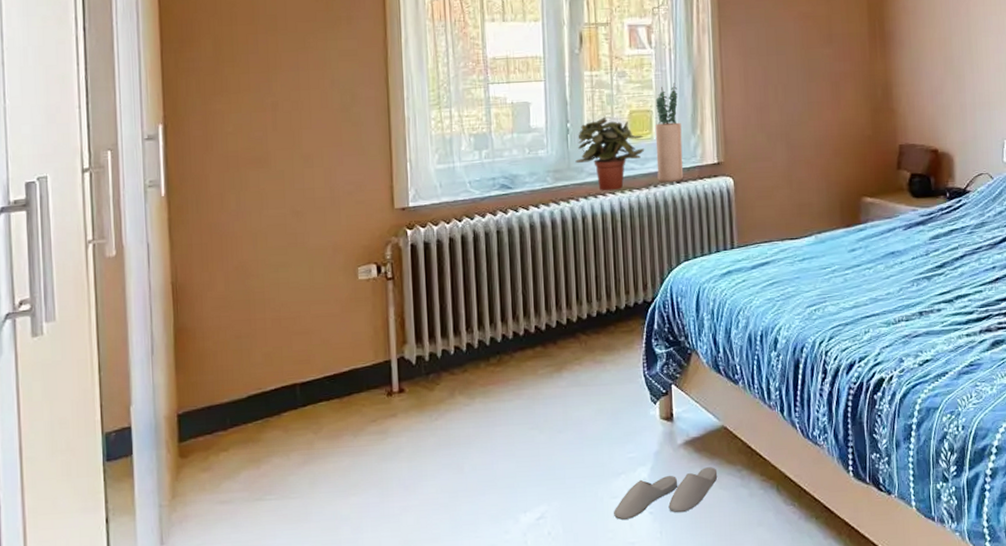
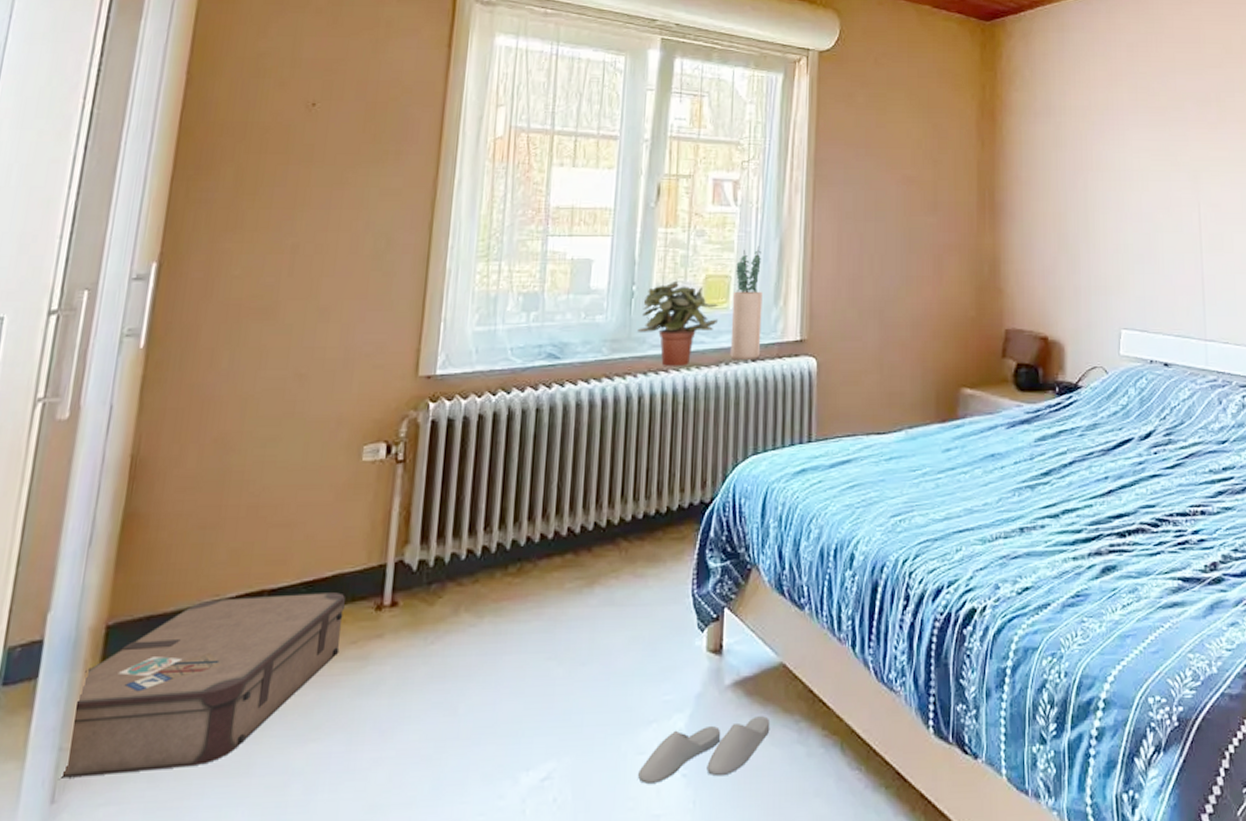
suitcase: none [165,383,363,527] -> present [61,592,345,778]

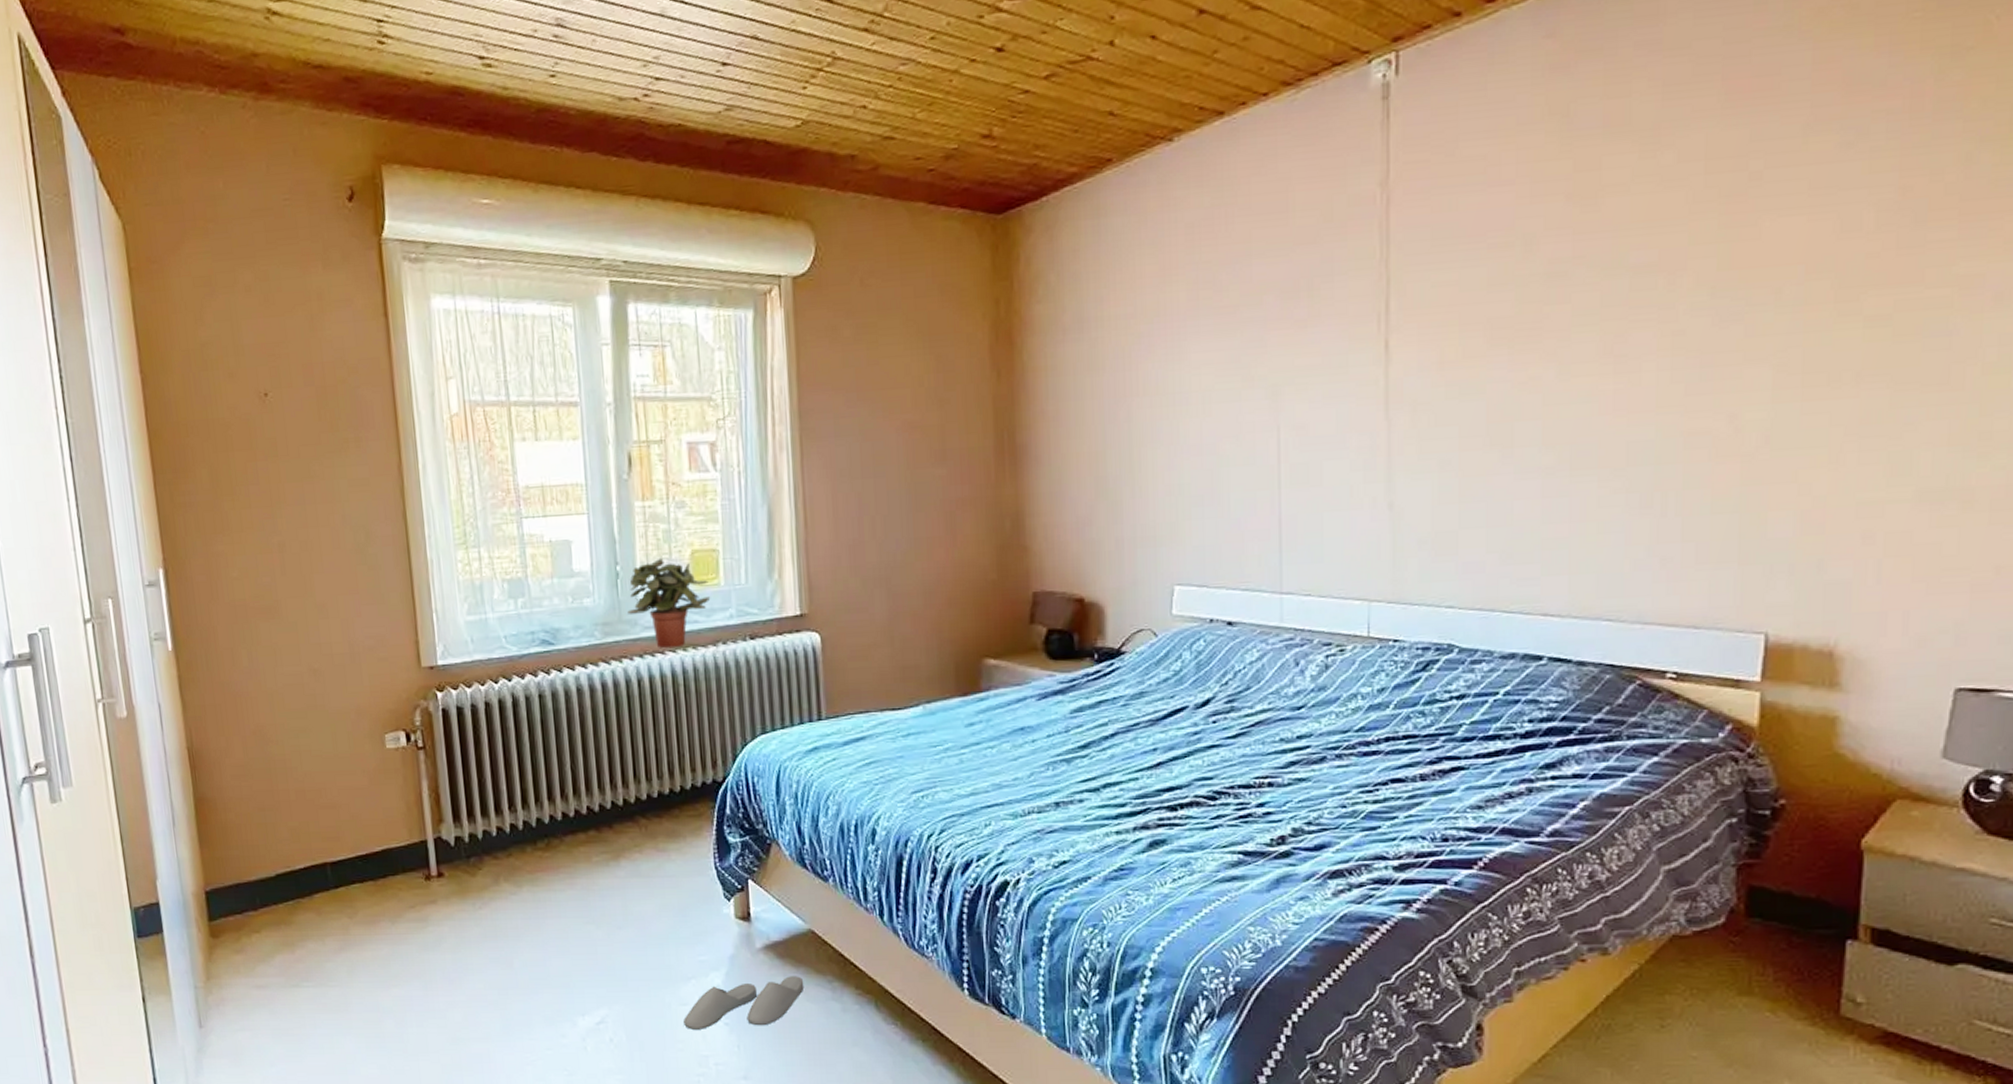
suitcase: present [61,592,345,778] -> none [198,865,401,1009]
vase: present [730,246,763,361] -> none [722,514,759,640]

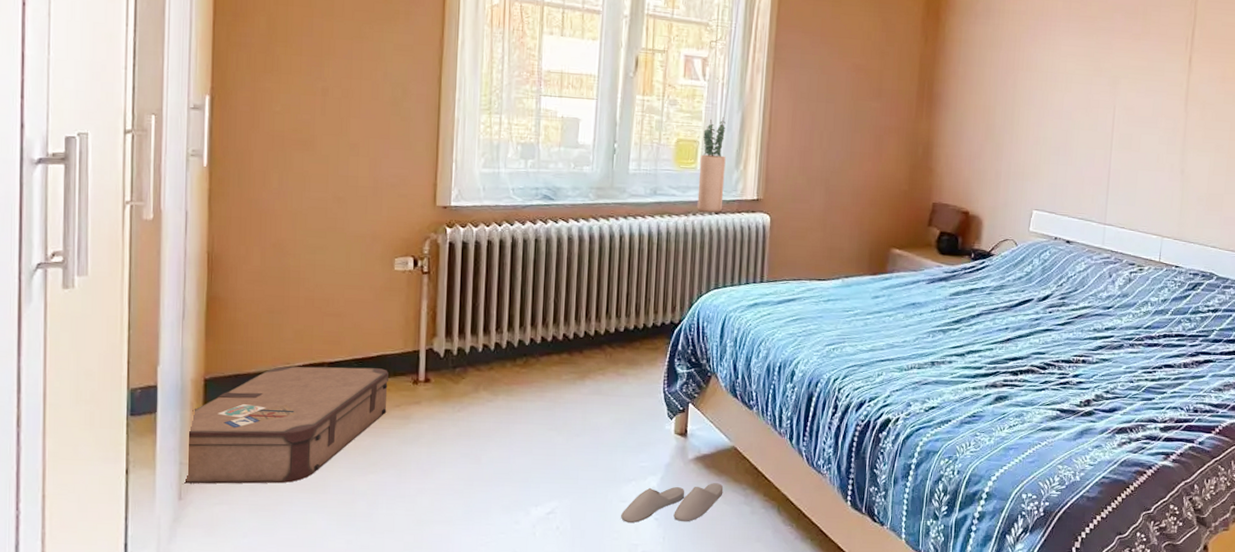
suitcase: none [198,865,401,1009] -> present [184,366,388,484]
potted plant: present [627,557,711,649] -> none [619,141,688,214]
vase: none [722,514,759,640] -> present [697,117,726,213]

